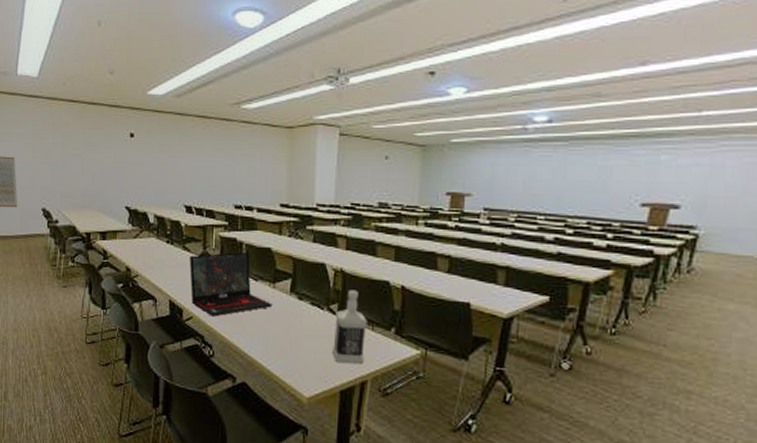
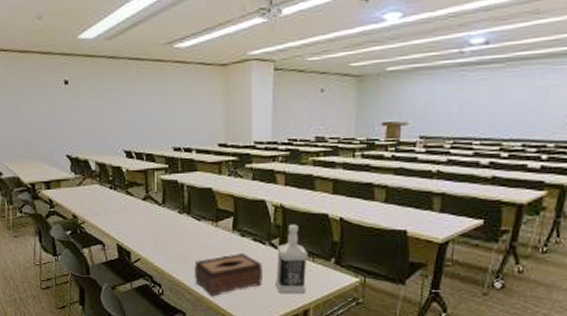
laptop: present [189,251,273,317] -> none [134,193,217,257]
tissue box: none [248,317,319,361] -> present [194,253,262,296]

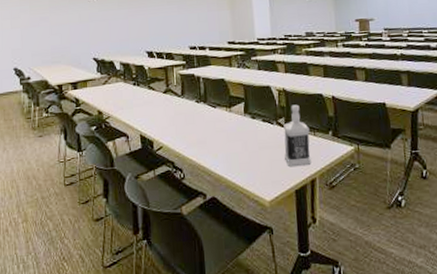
tissue box: present [194,253,262,296] -> none [212,133,273,175]

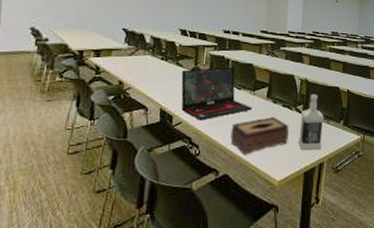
laptop: none [155,84,231,144] -> present [181,66,253,121]
tissue box: none [212,133,273,175] -> present [230,117,289,154]

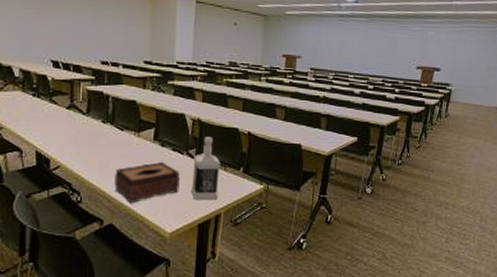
laptop: present [181,66,253,121] -> none [57,104,138,165]

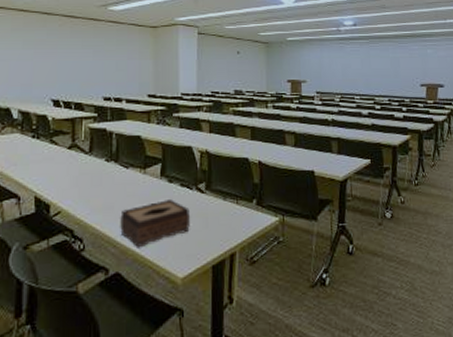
bottle: present [190,136,221,199] -> none [201,168,232,238]

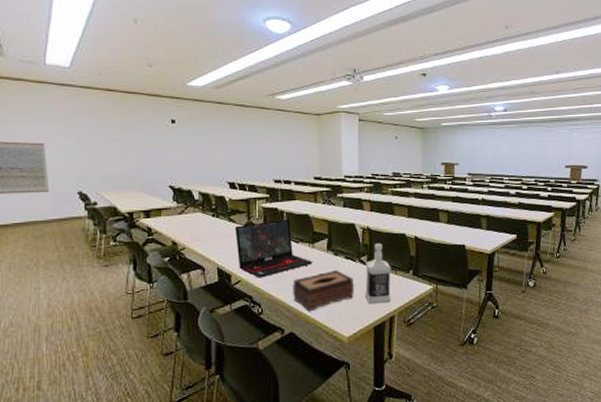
laptop: none [57,140,144,209] -> present [235,218,313,278]
bottle: none [201,168,232,238] -> present [364,243,391,303]

